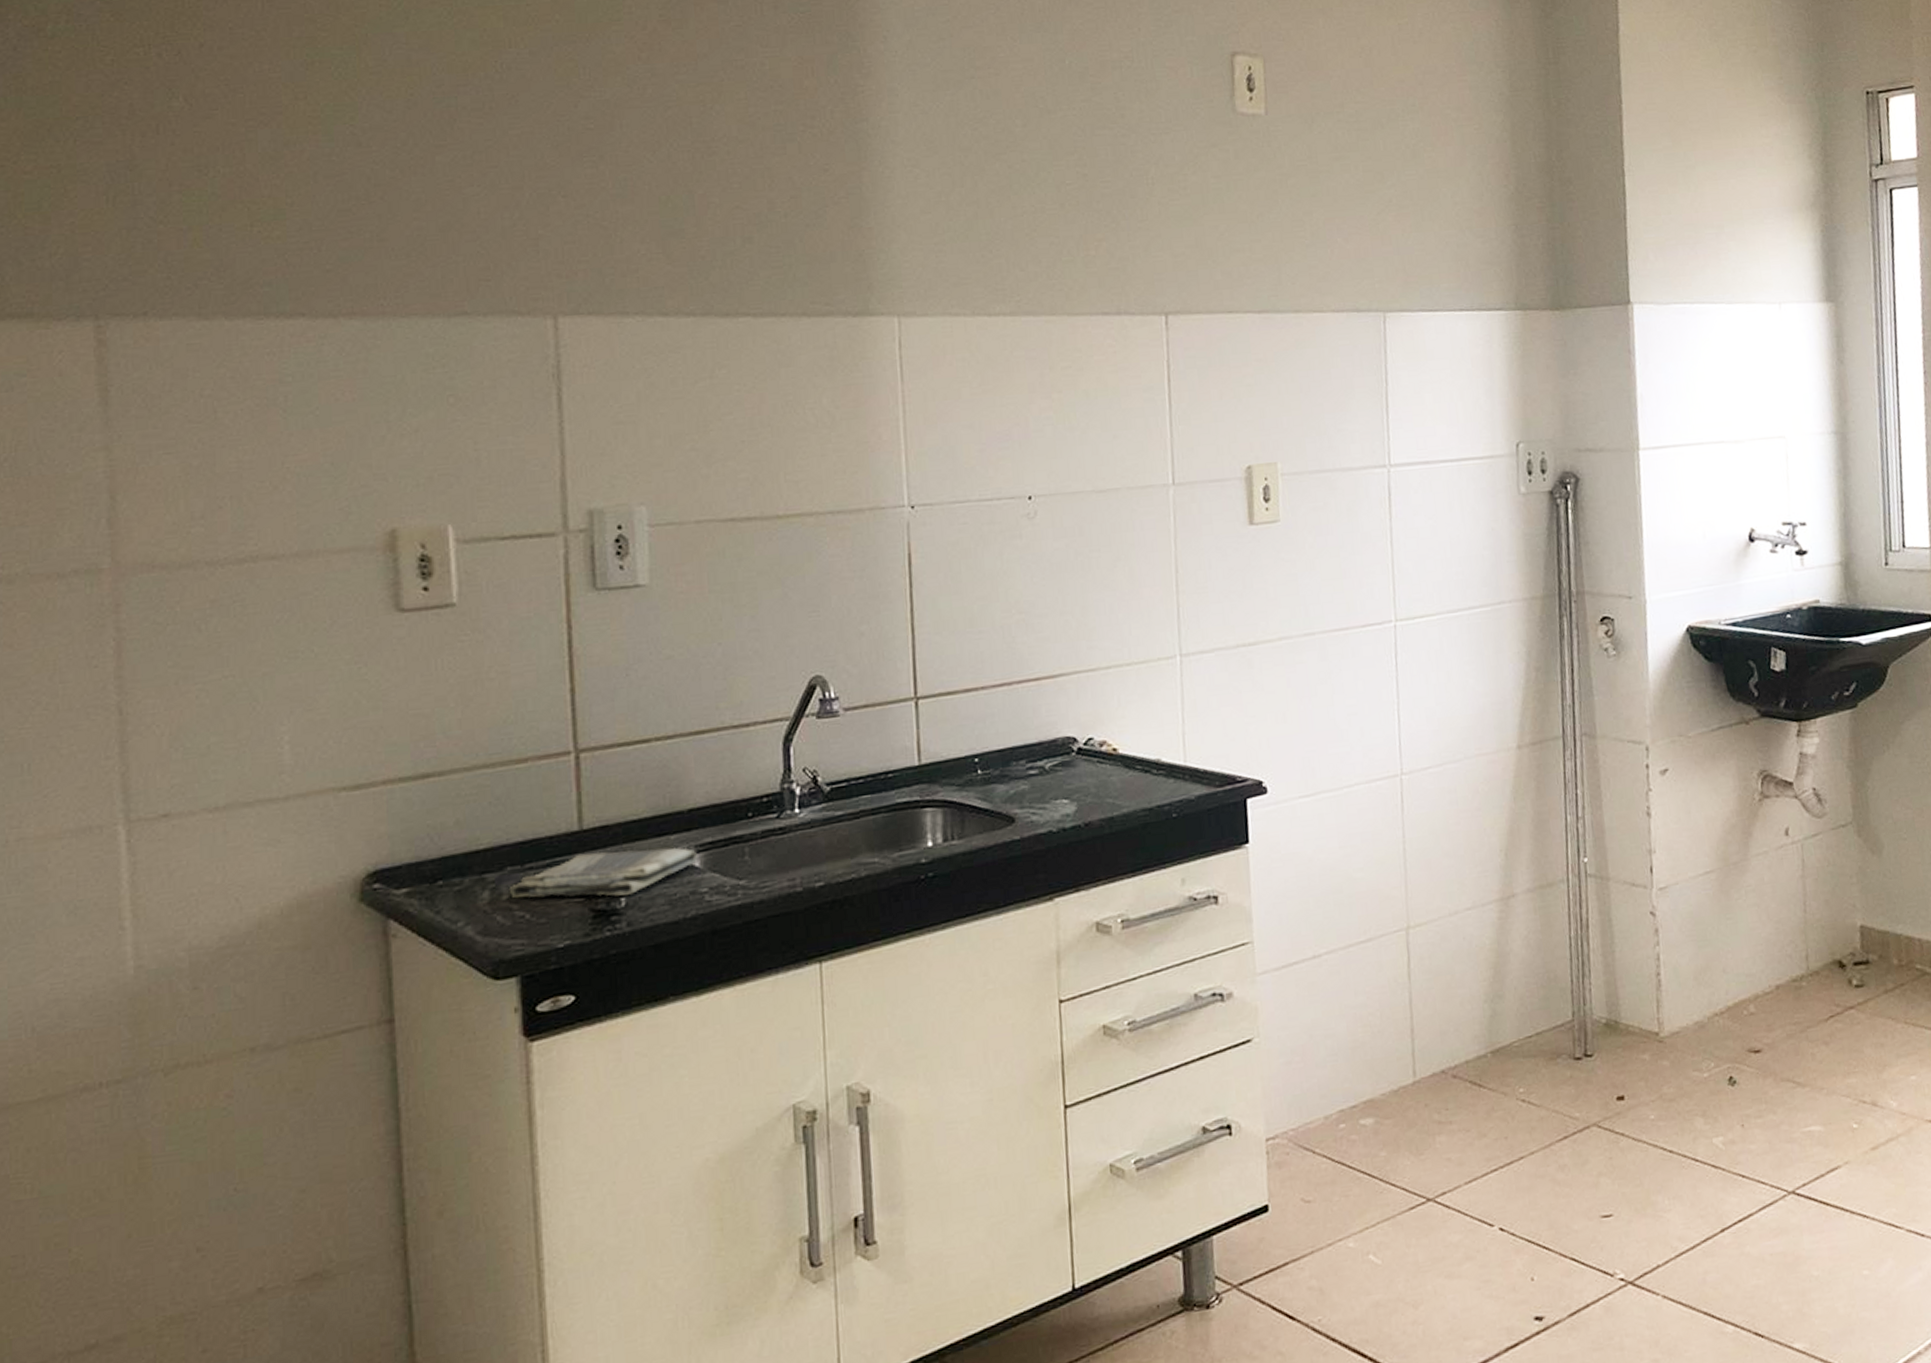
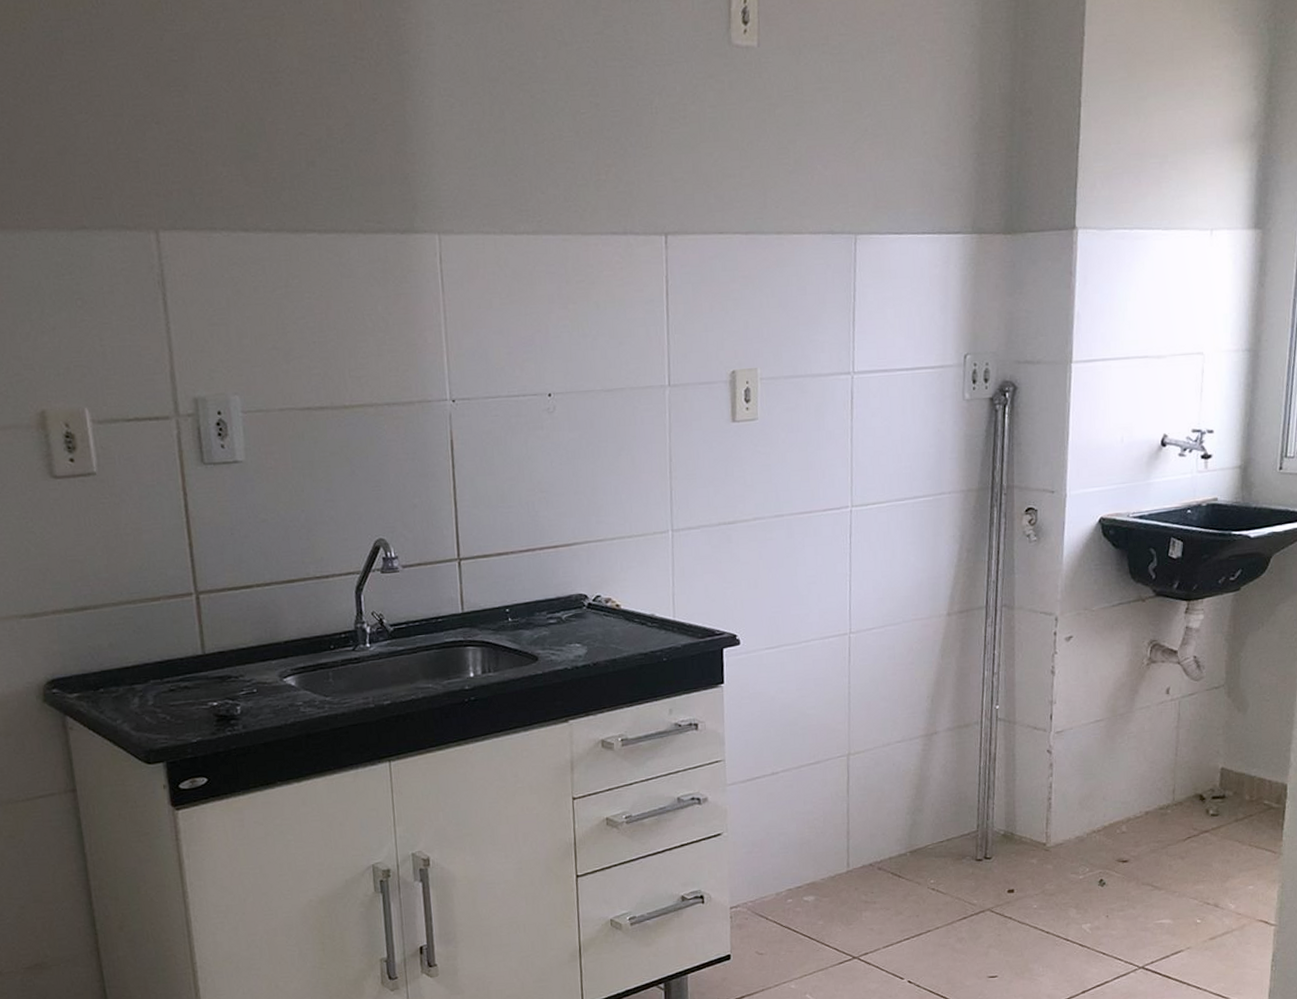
dish towel: present [508,847,698,898] -> none [152,670,294,706]

